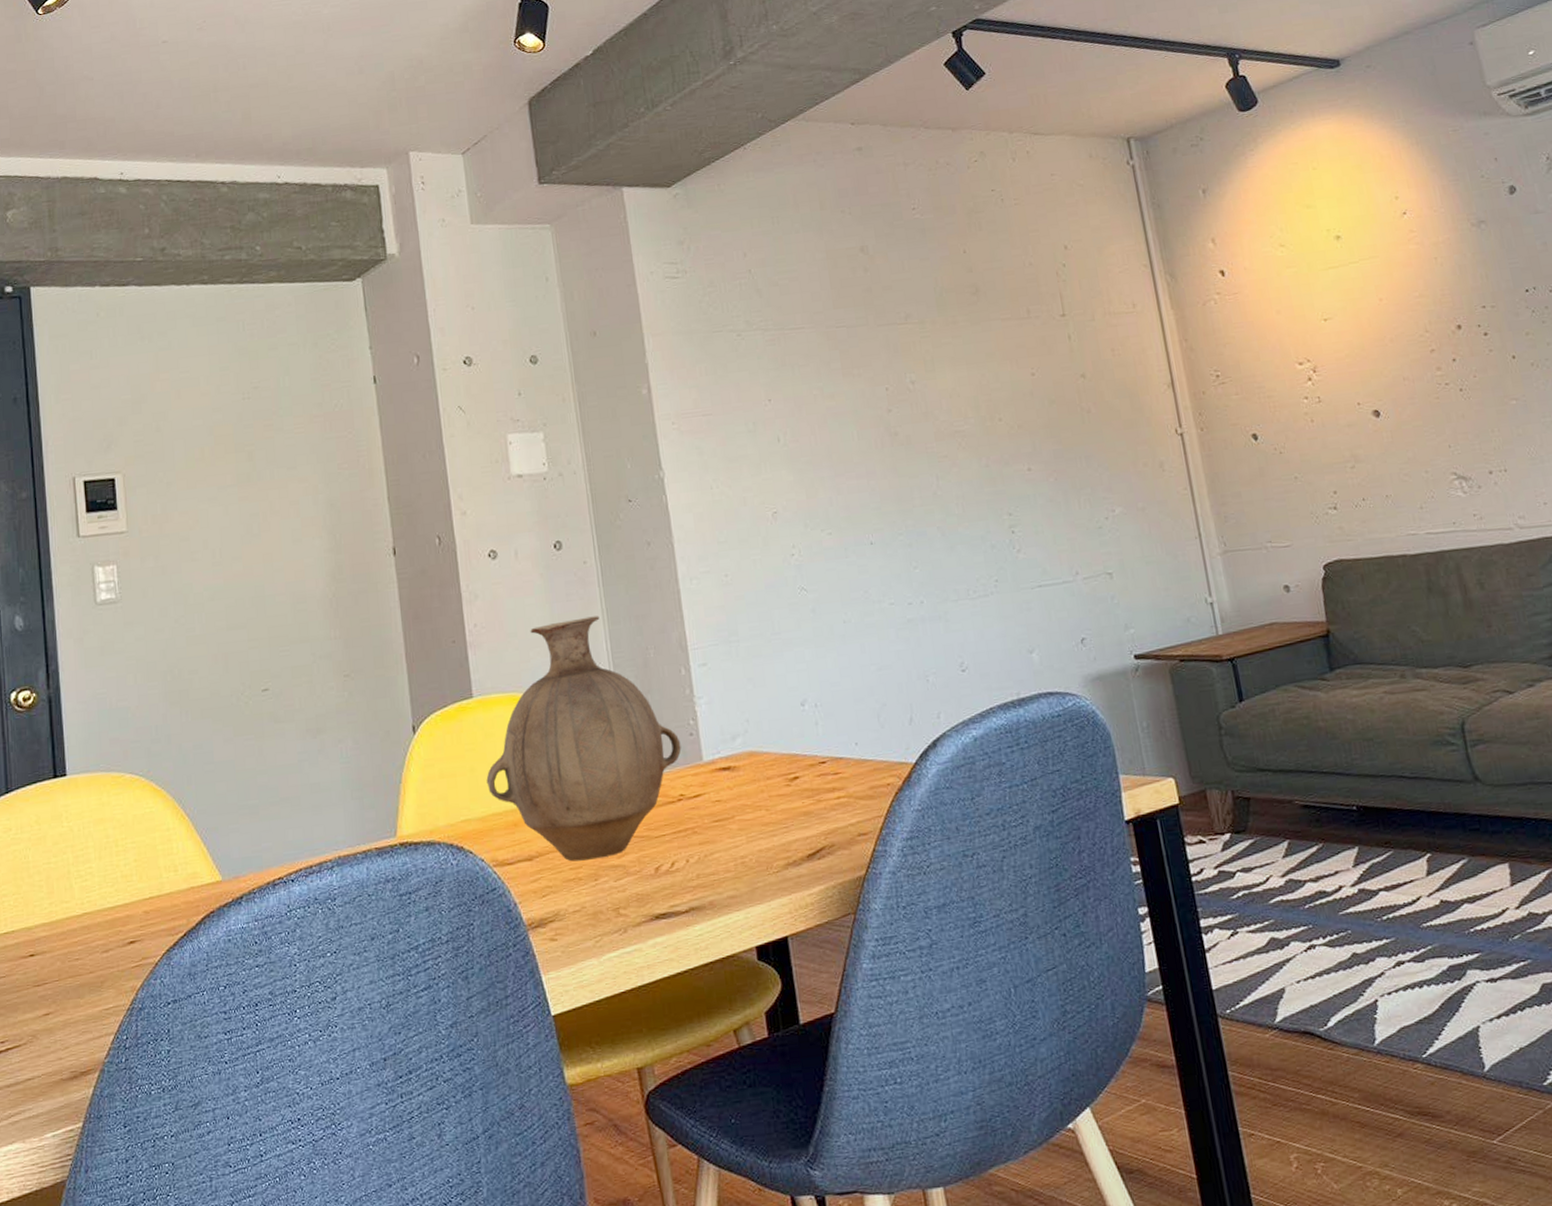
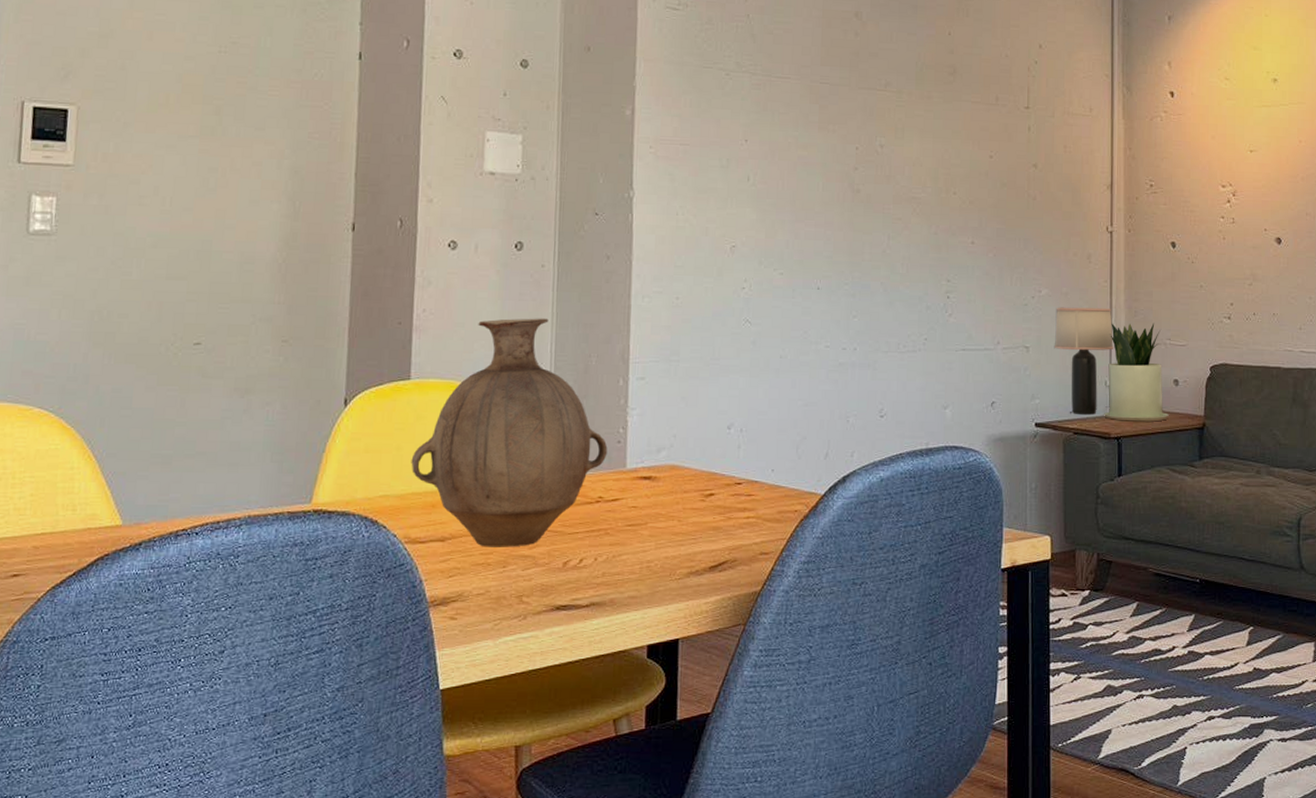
table lamp: none [1134,517,1209,641] -> present [1054,307,1114,416]
planter: none [1199,526,1286,641] -> present [1103,323,1169,422]

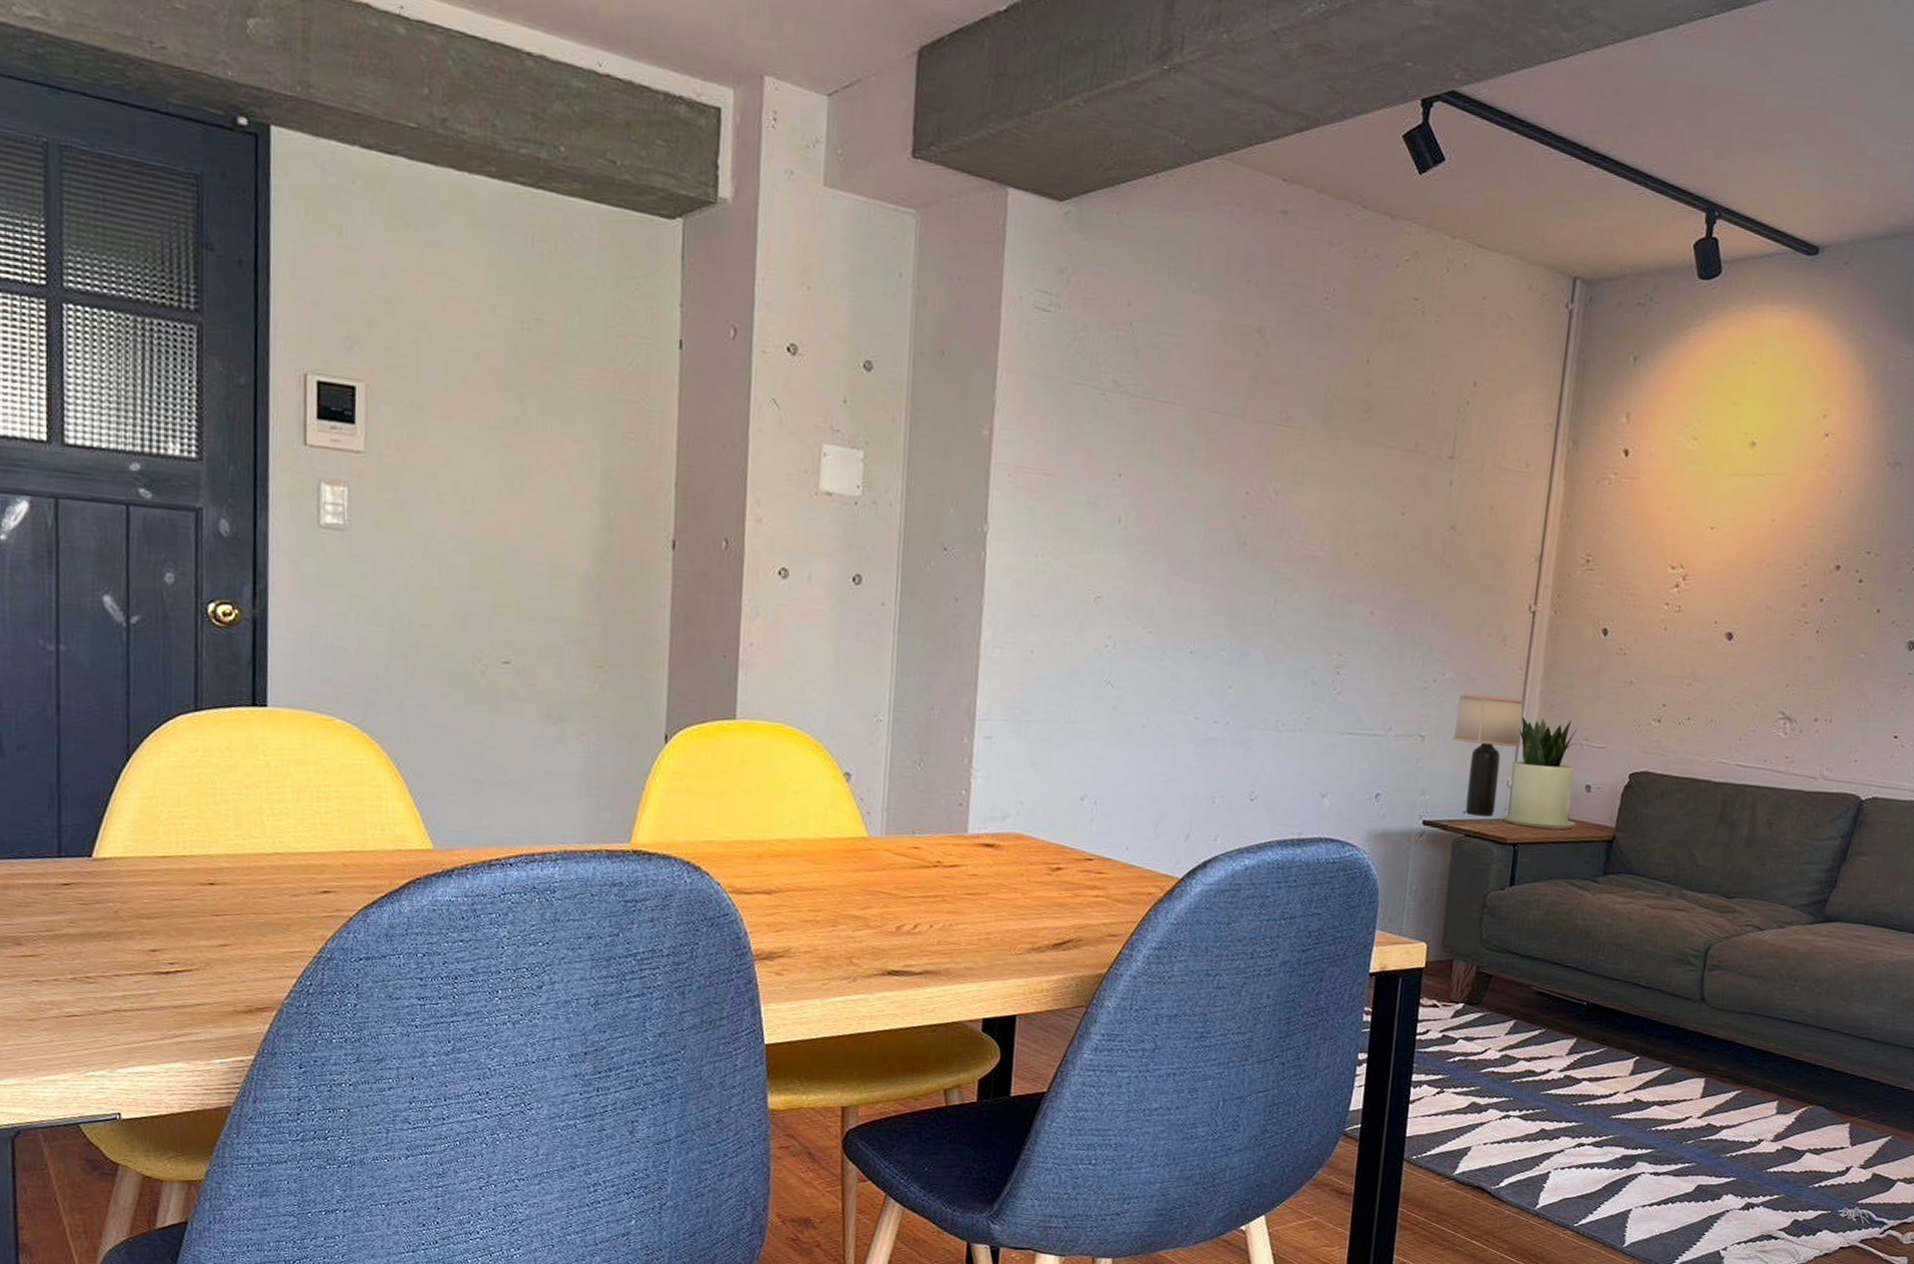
vase: present [411,318,608,547] -> none [736,660,948,906]

